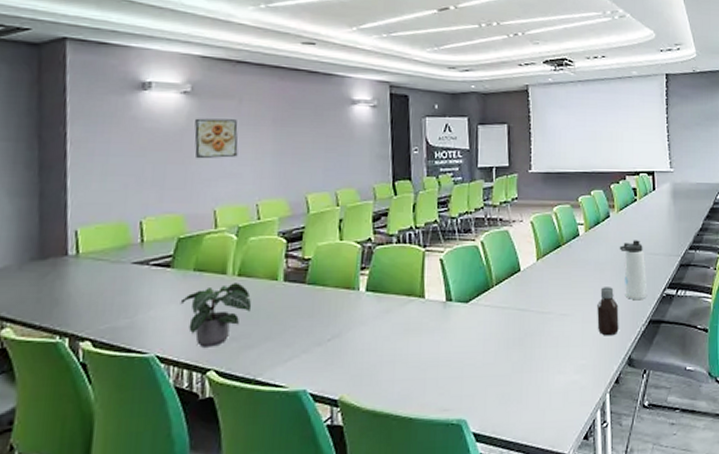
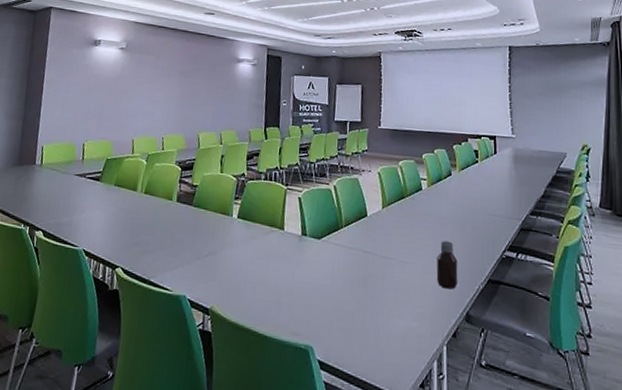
potted plant: present [180,283,252,347] -> none [103,198,152,249]
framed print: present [194,118,238,159] -> none [124,68,155,100]
thermos bottle: present [619,240,647,299] -> none [459,199,486,258]

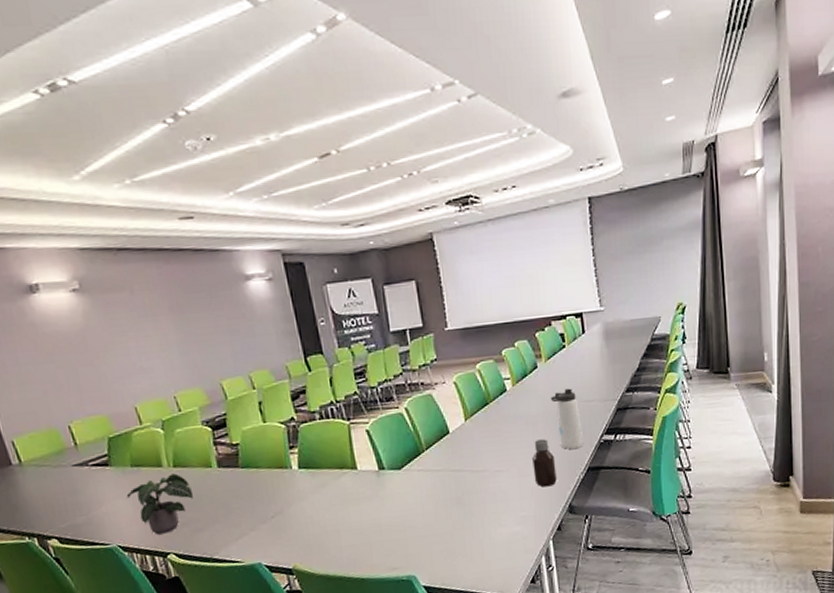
potted plant: none [103,198,152,249] -> present [126,473,194,535]
thermos bottle: none [459,199,486,258] -> present [550,388,583,449]

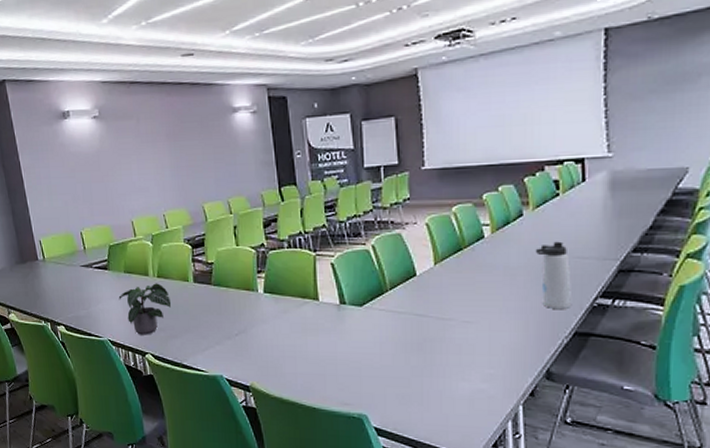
bottle: present [532,439,557,487] -> none [507,294,535,347]

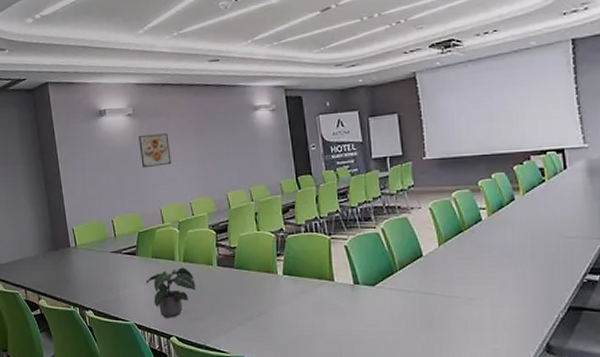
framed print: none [106,138,143,177] -> present [139,133,172,168]
thermos bottle: present [535,241,571,309] -> none [527,223,563,285]

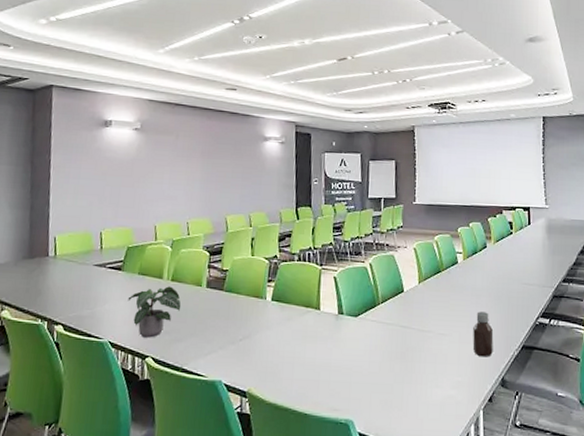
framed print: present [139,133,172,168] -> none [142,150,175,184]
bottle: none [507,272,533,322] -> present [472,311,494,357]

